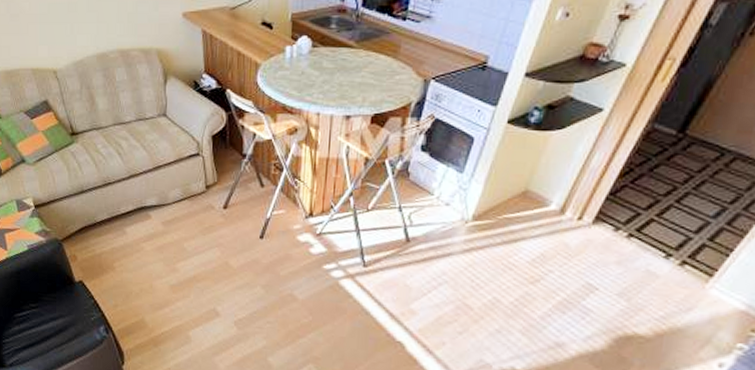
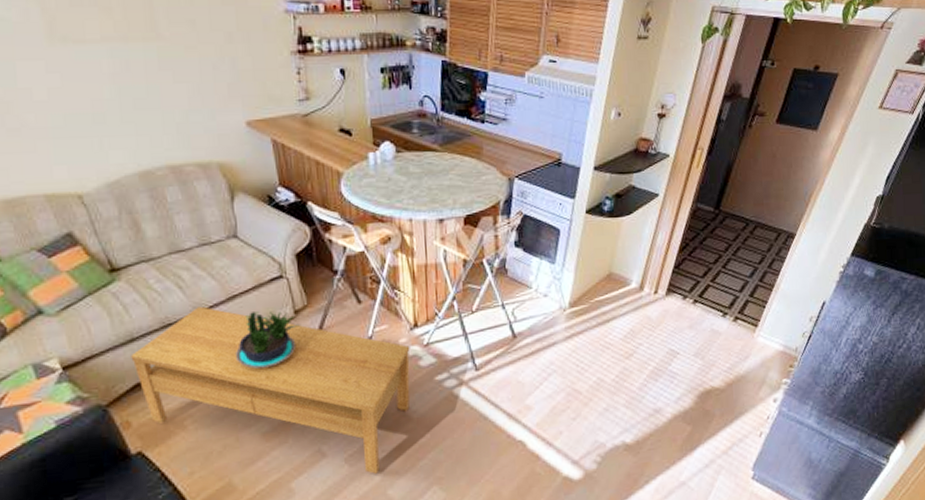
coffee table: none [80,172,303,341] -> present [131,306,410,474]
potted plant: none [156,182,211,231] -> present [236,311,301,369]

